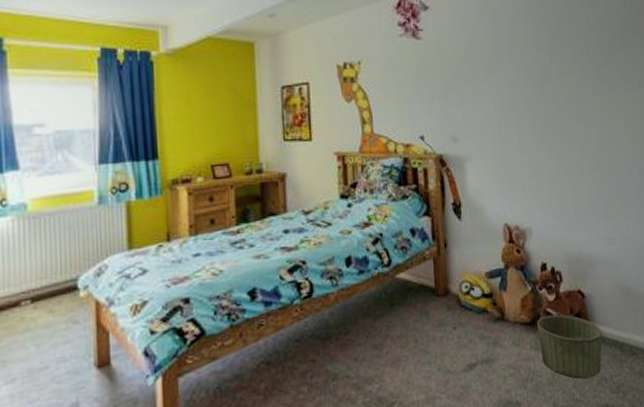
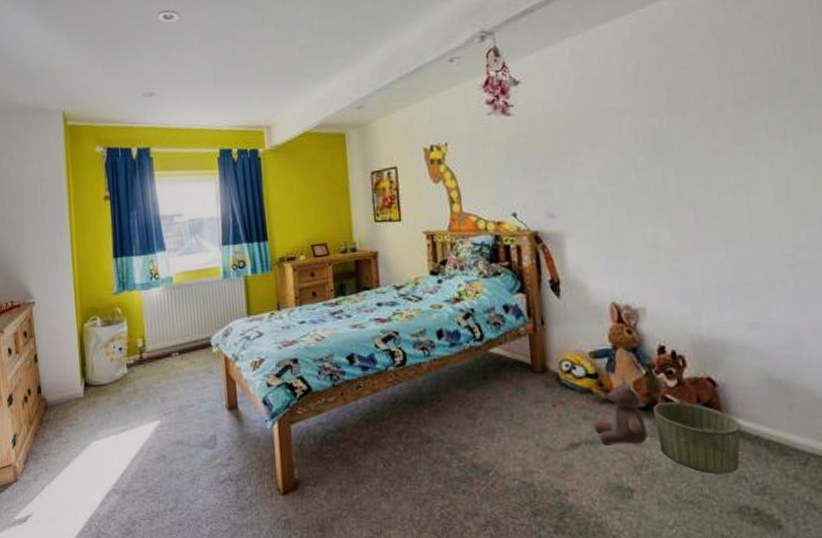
stuffed bear: none [488,295,532,362] -> present [593,377,647,445]

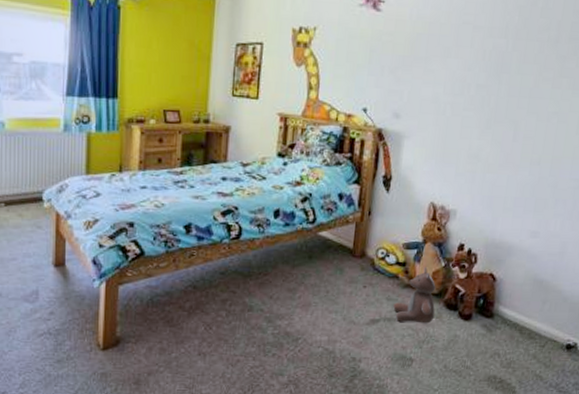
basket: present [653,399,742,475] -> none [441,289,506,351]

